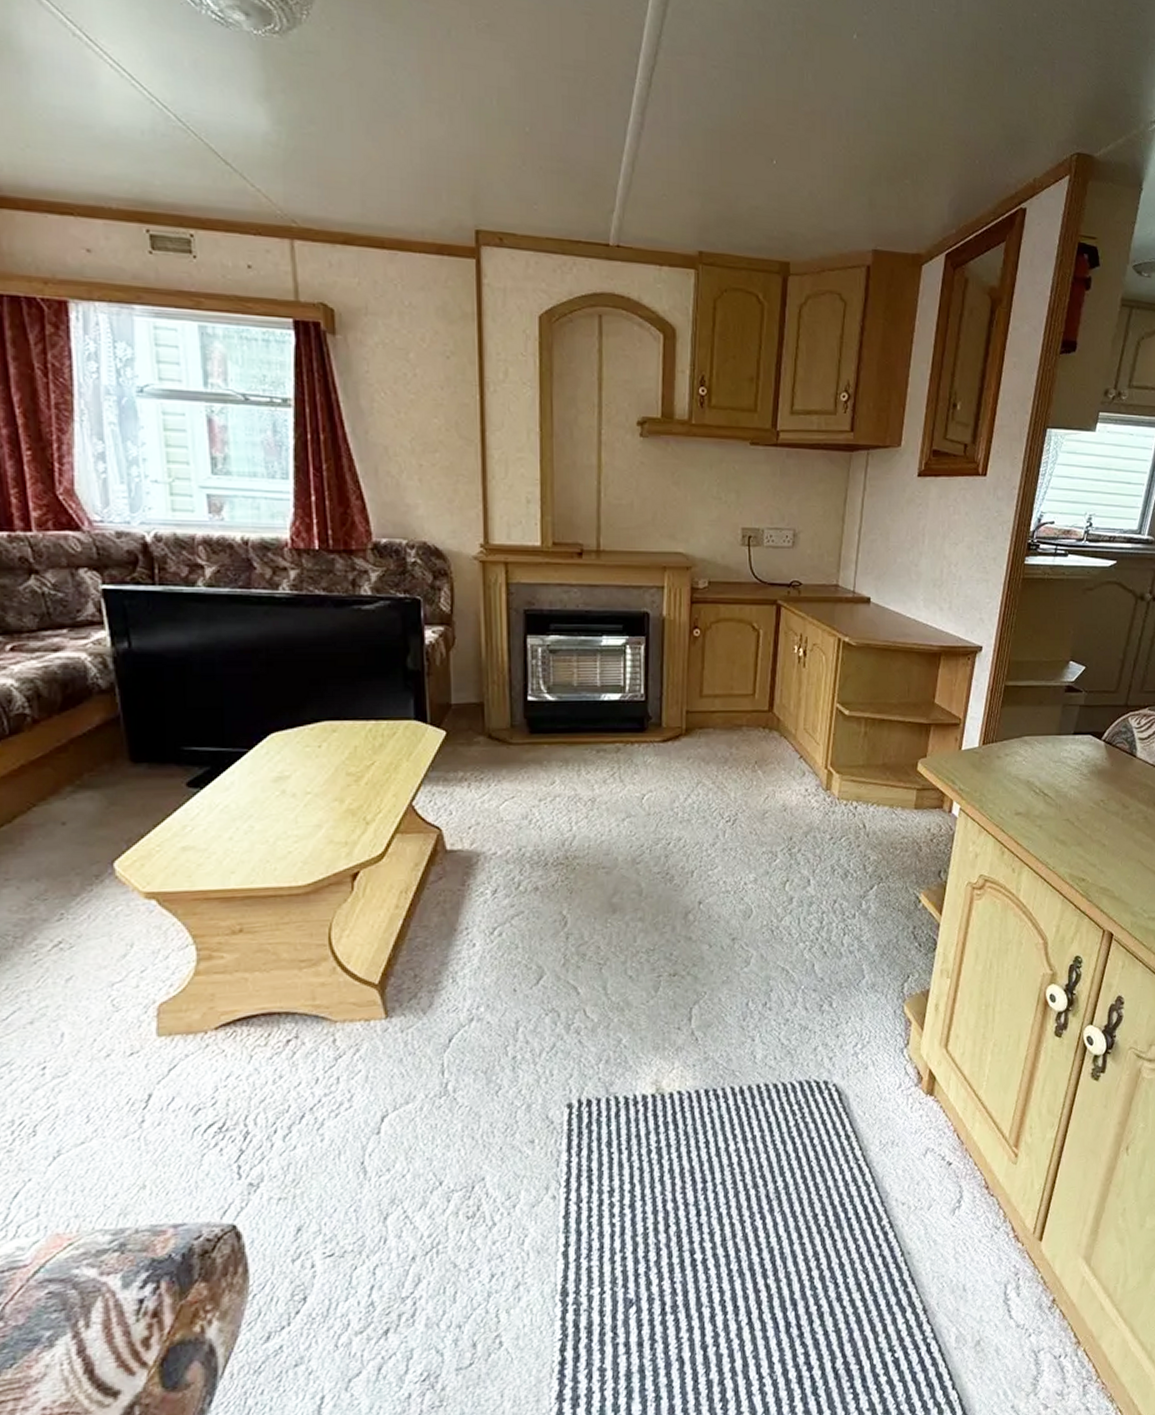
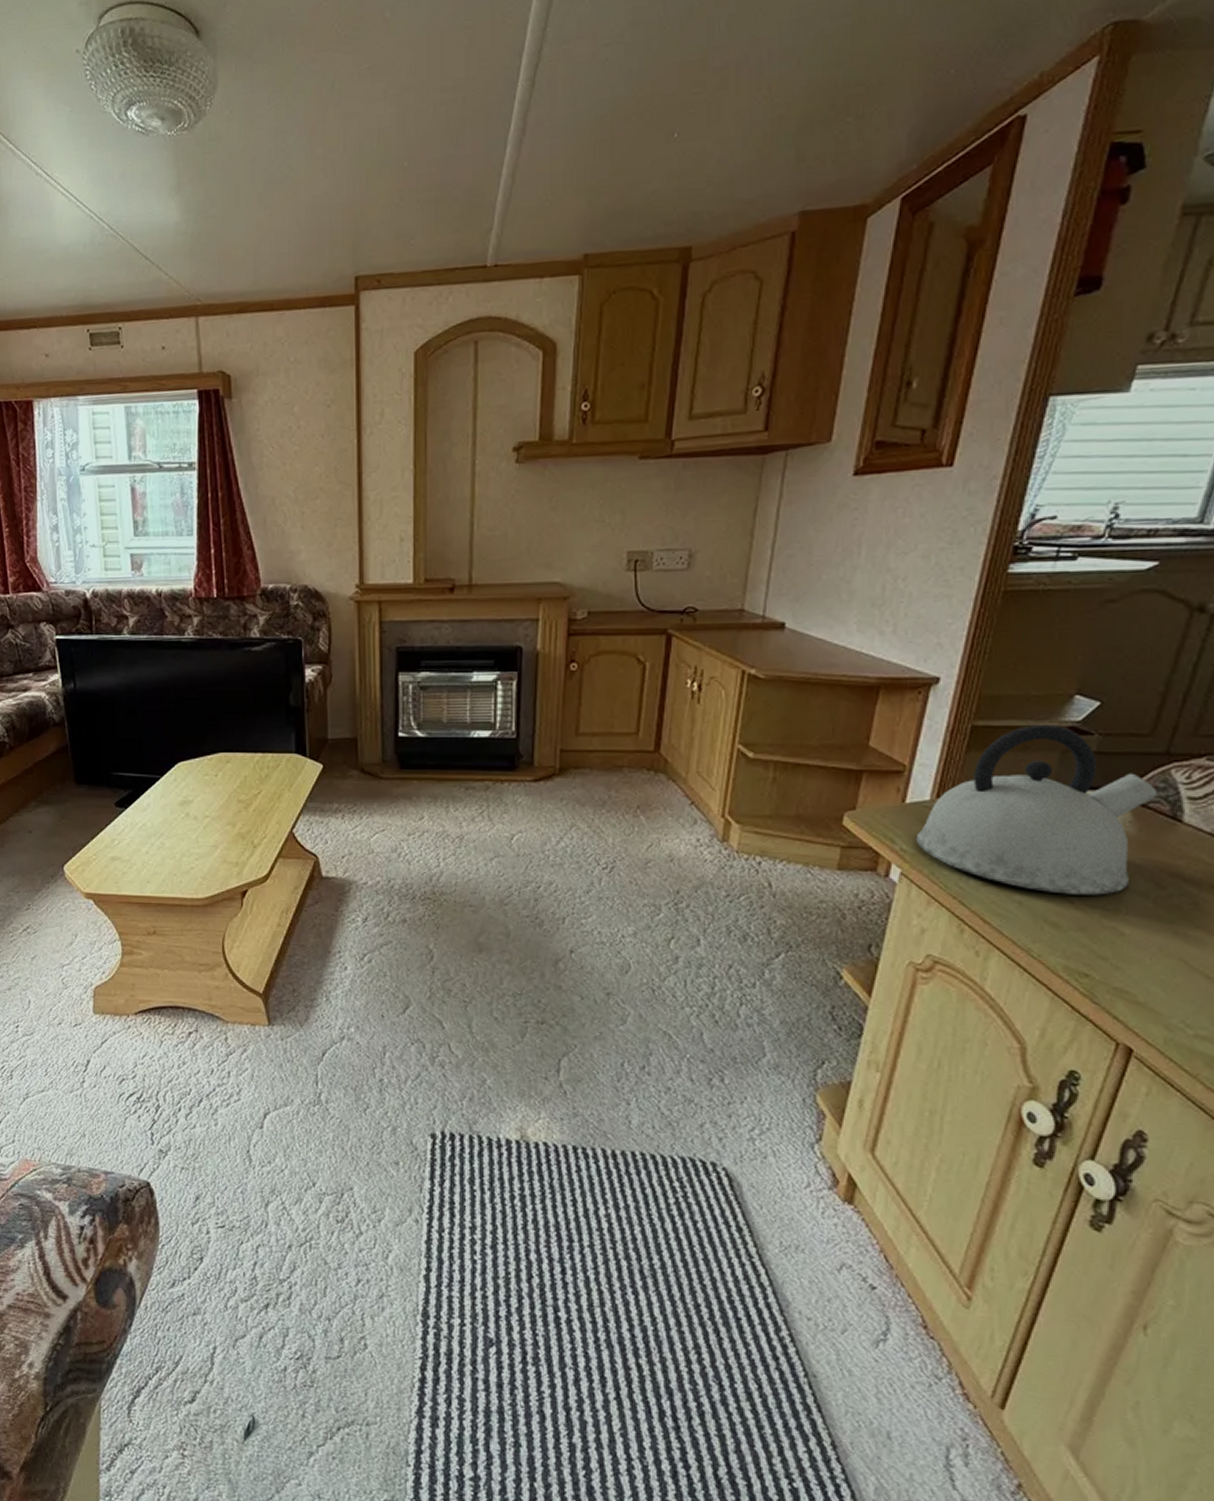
kettle: none [969,685,1122,818] -> present [915,725,1158,895]

